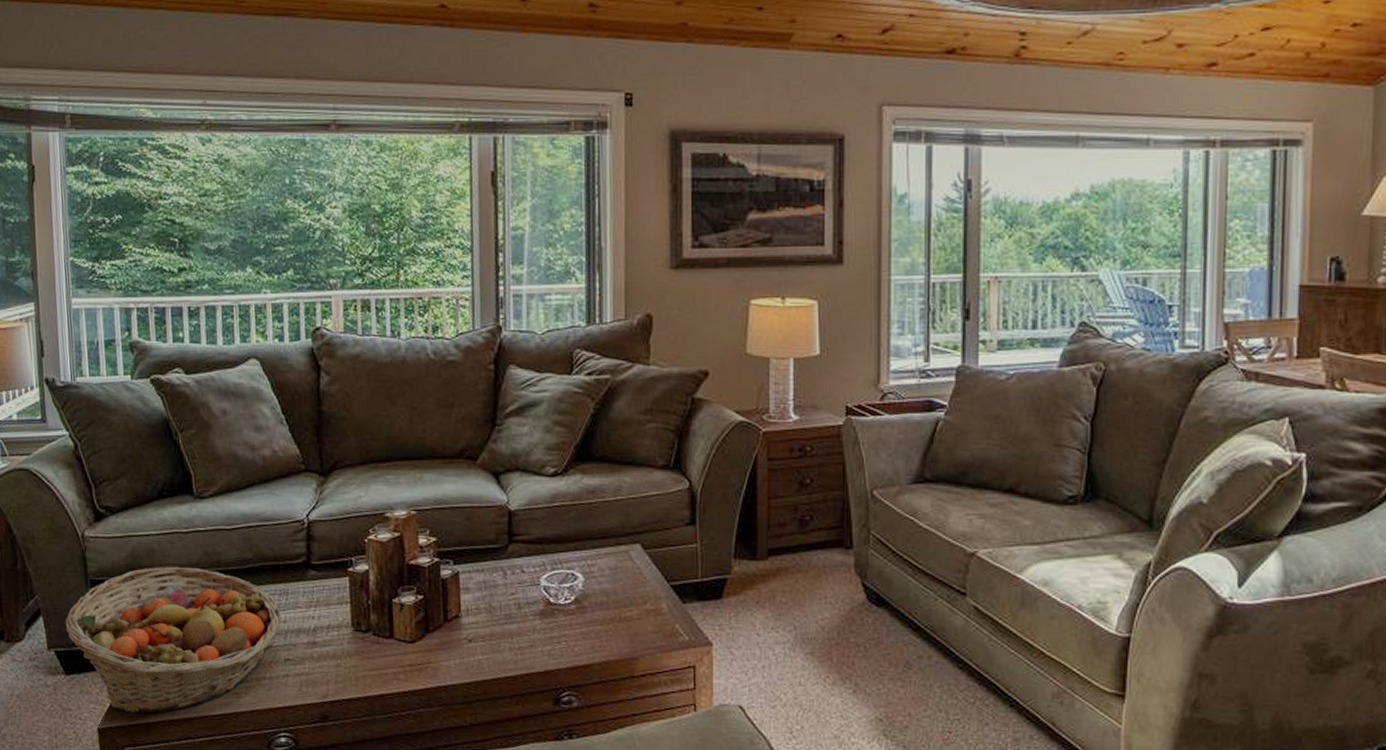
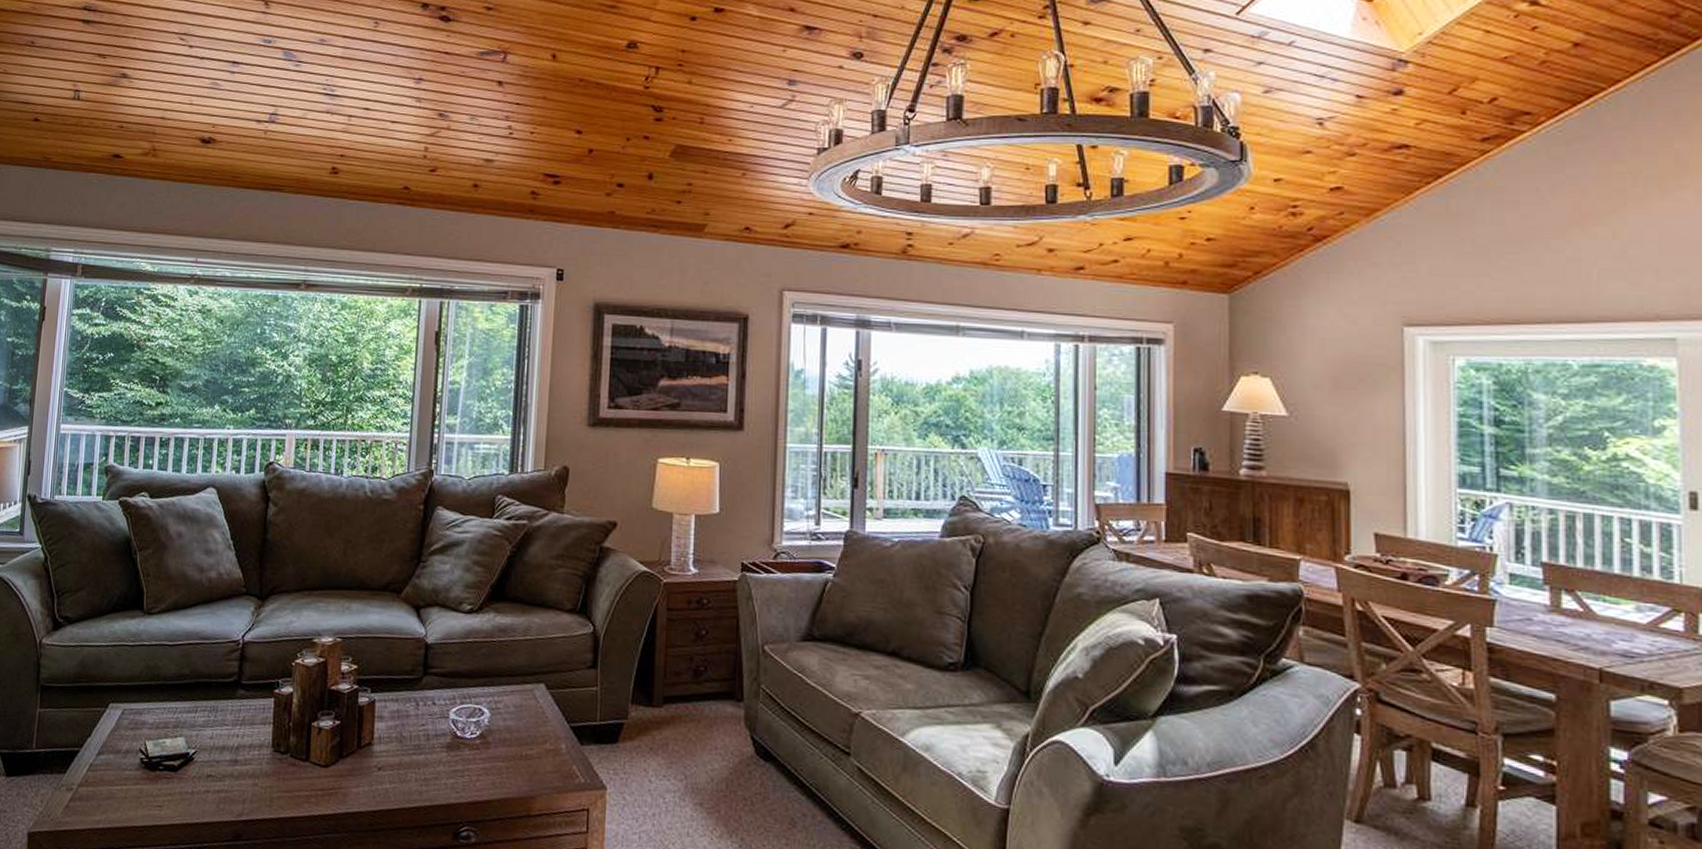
fruit basket: present [65,566,282,714] -> none [12,677,209,821]

